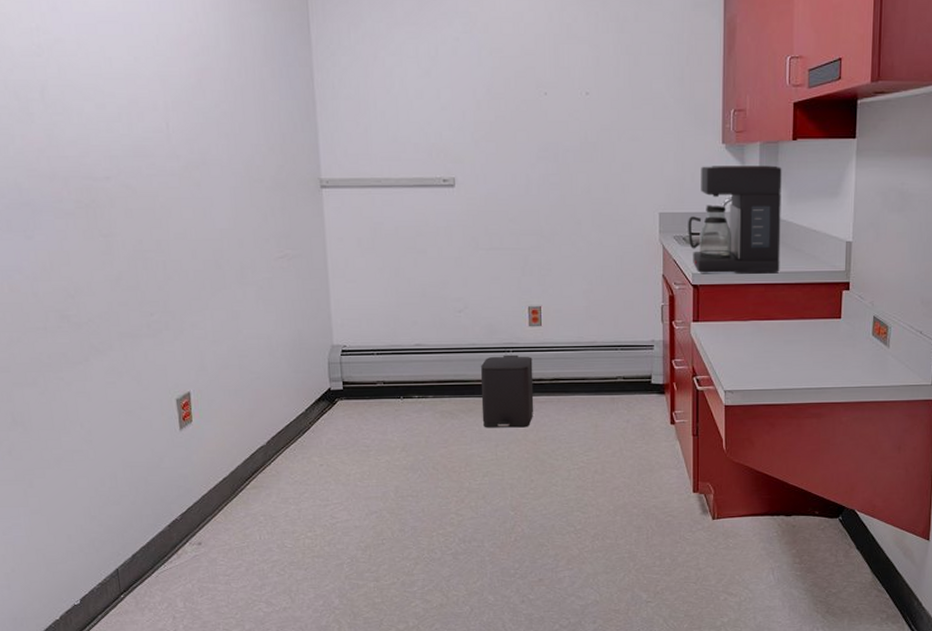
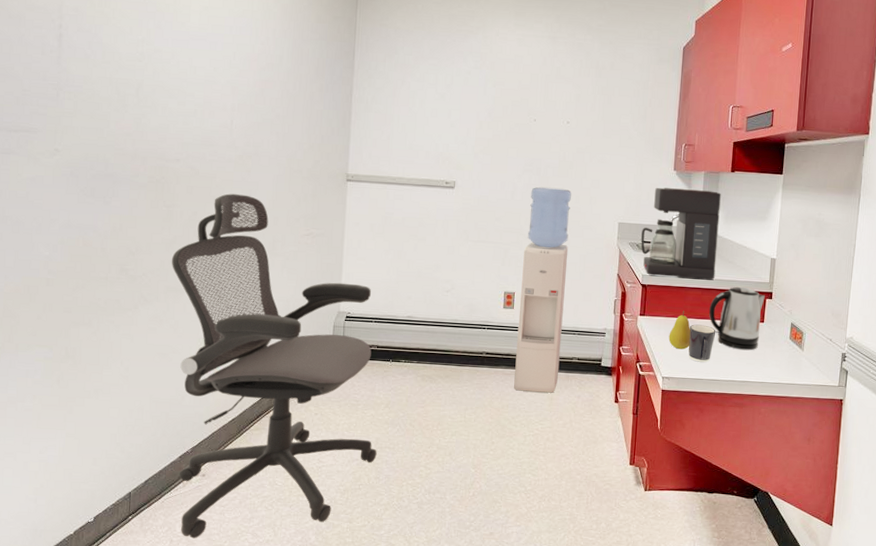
chair: none [120,214,398,613] -> present [171,193,377,539]
pedal bin: present [480,354,534,428] -> none [456,331,504,395]
water cooler: none [547,176,602,420] -> present [514,186,571,393]
fruit: none [729,311,755,357] -> present [668,310,690,350]
mug: none [752,327,785,370] -> present [688,324,716,363]
kettle: none [774,278,841,353] -> present [708,286,765,351]

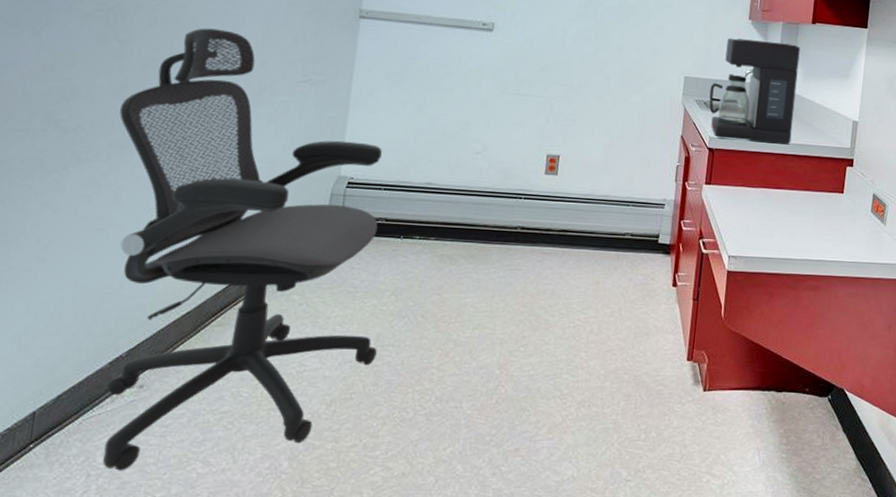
water cooler: present [514,186,571,393] -> none [553,32,632,276]
fruit: present [668,310,690,350] -> none [737,178,762,224]
mug: present [688,324,716,363] -> none [758,195,791,239]
kettle: present [708,286,765,351] -> none [783,152,845,226]

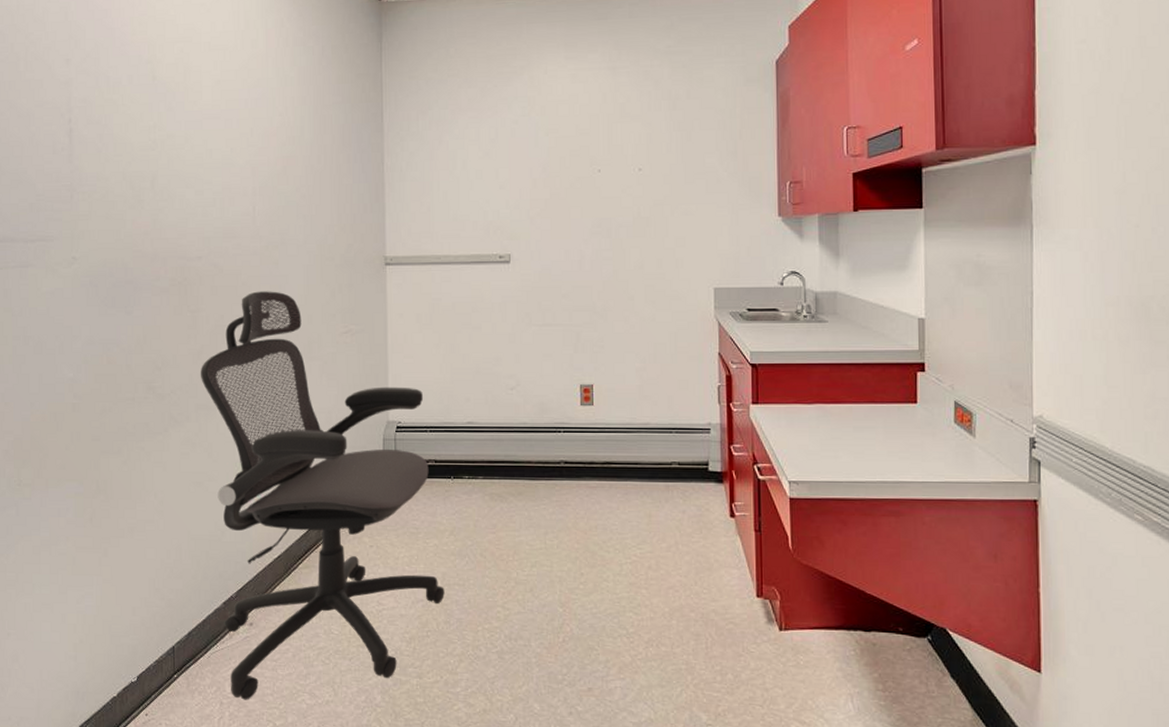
coffee maker: present [709,38,800,144] -> none [744,238,846,352]

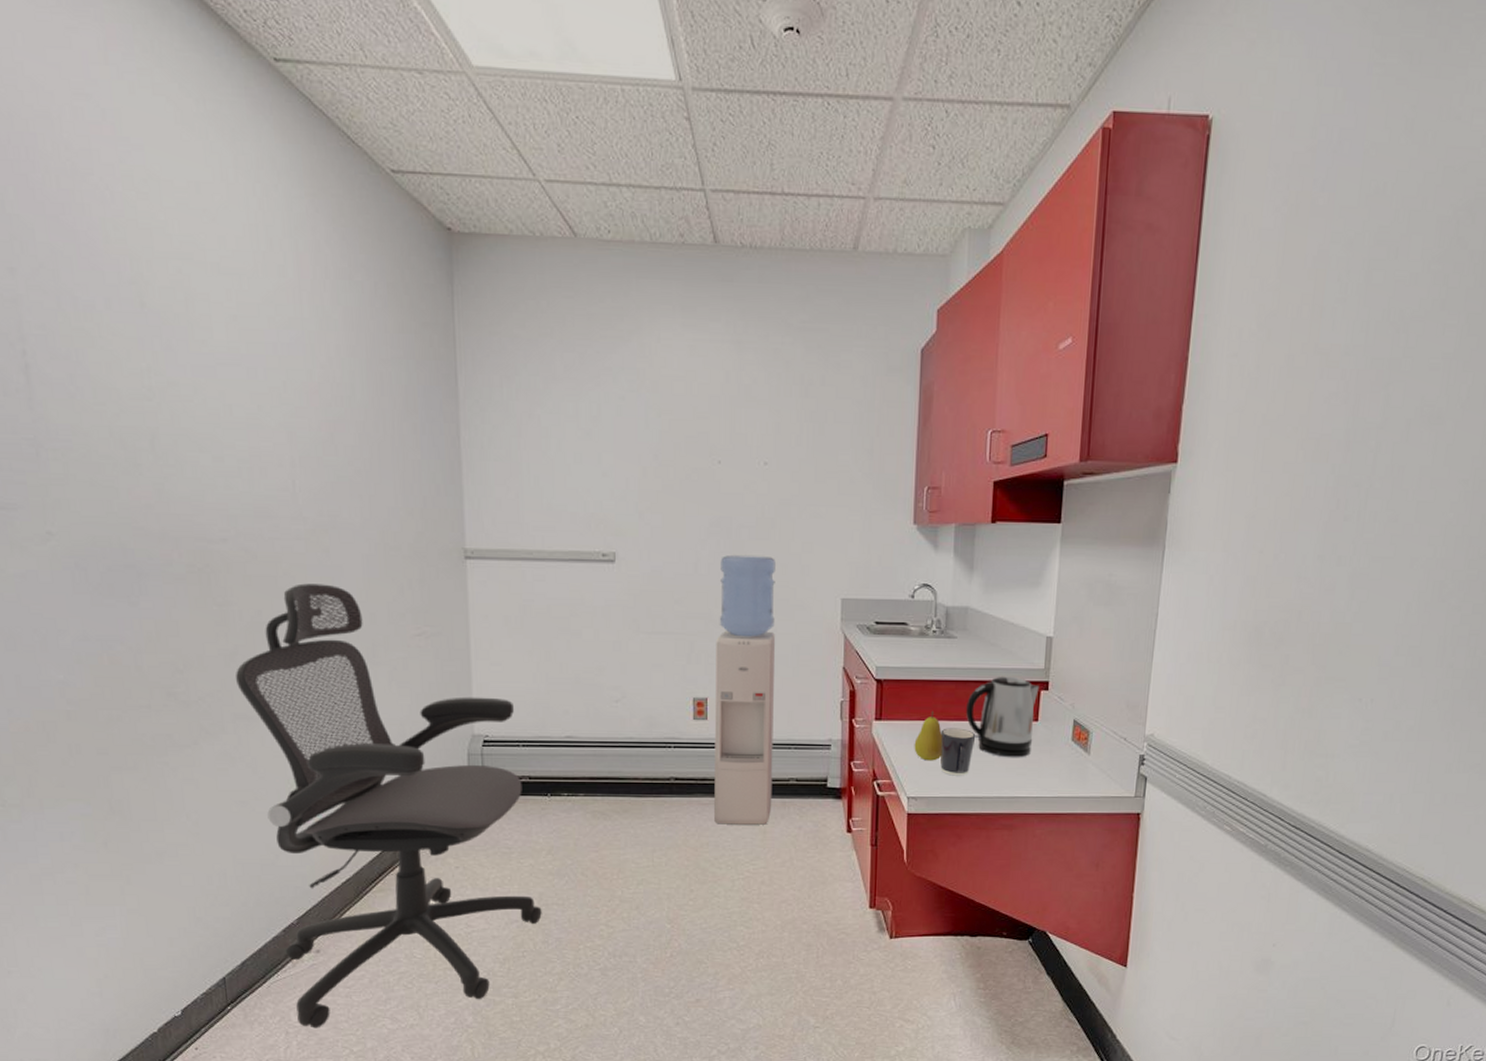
water cooler: none [599,251,656,508] -> present [714,554,776,825]
fruit: none [792,393,821,444] -> present [914,710,943,761]
mug: none [818,411,854,460] -> present [940,728,976,776]
kettle: none [841,358,915,441] -> present [965,676,1039,758]

